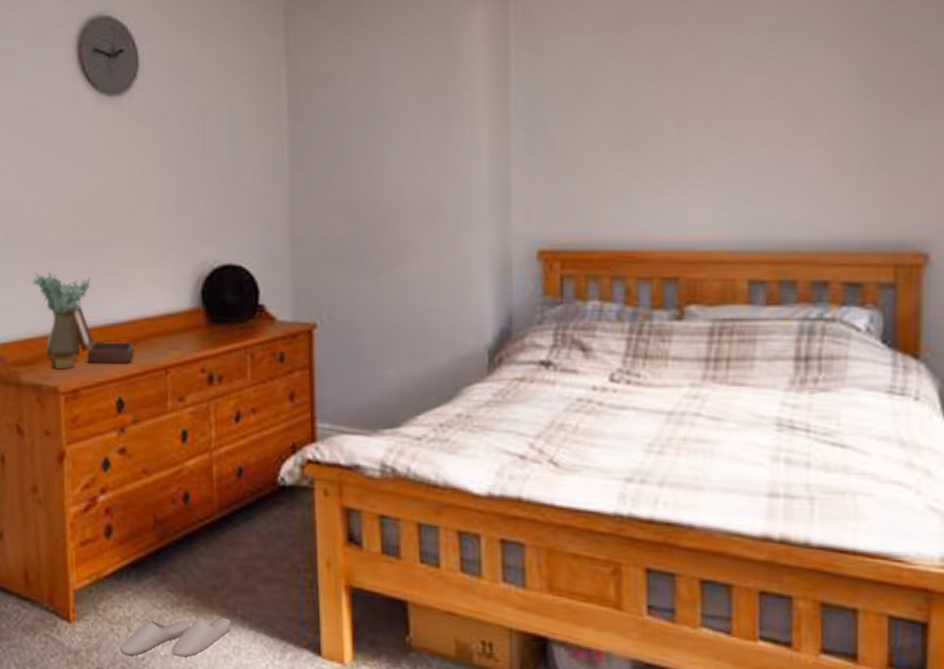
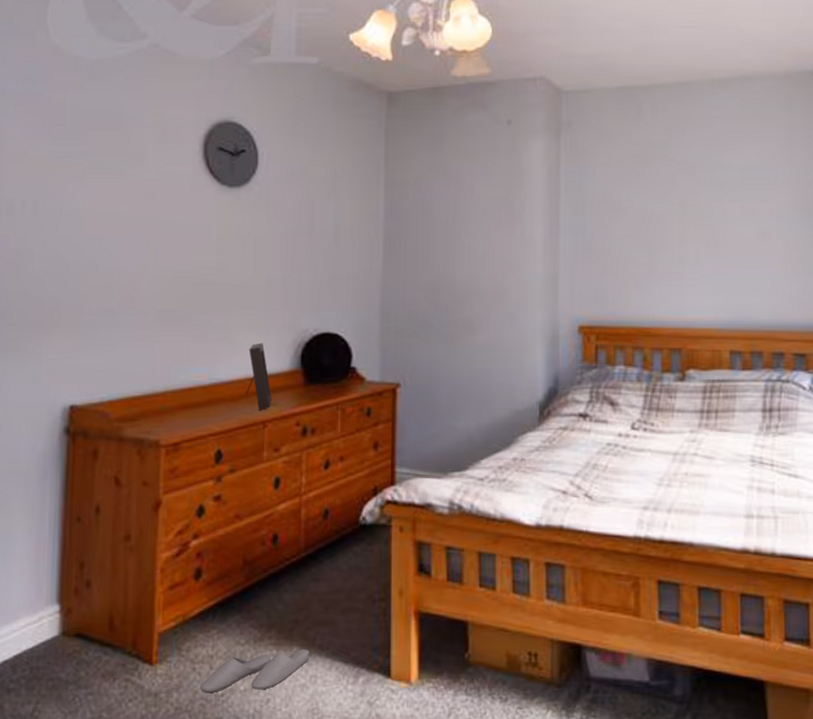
vase: present [32,271,92,370] -> none [143,335,200,425]
jewelry box: present [73,304,134,364] -> none [180,365,236,419]
picture frame: none [143,277,173,354] -> present [245,342,272,410]

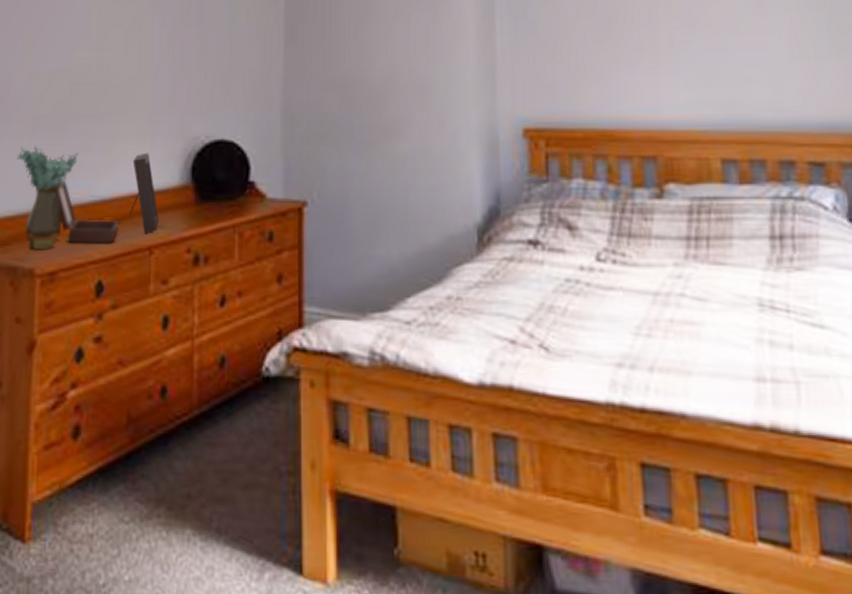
vase: none [143,335,200,425] -> present [17,145,79,250]
jewelry box: none [180,365,236,419] -> present [57,180,119,244]
slippers: present [201,649,310,694] -> none [79,532,205,583]

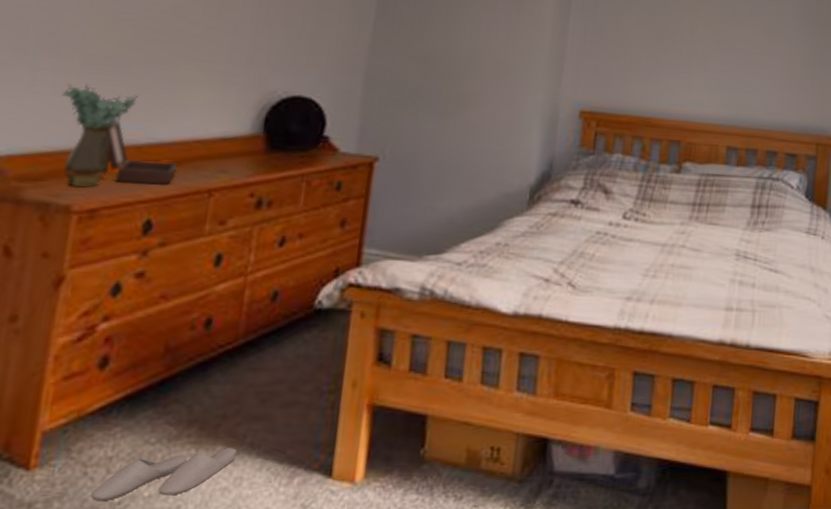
slippers: none [79,532,205,583] -> present [91,448,237,502]
picture frame: present [129,152,159,233] -> none [190,101,224,177]

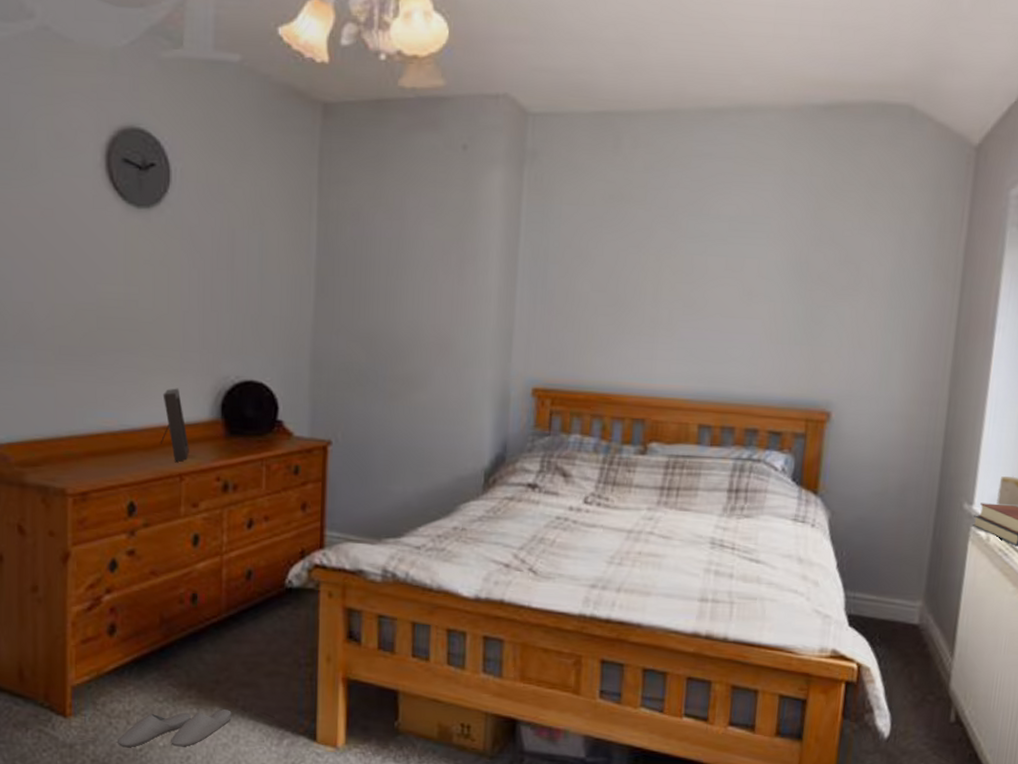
vase: present [62,83,139,188] -> none [43,374,108,472]
jewelry box: present [106,120,177,185] -> none [86,409,149,470]
picture frame: none [190,101,224,177] -> present [160,388,189,462]

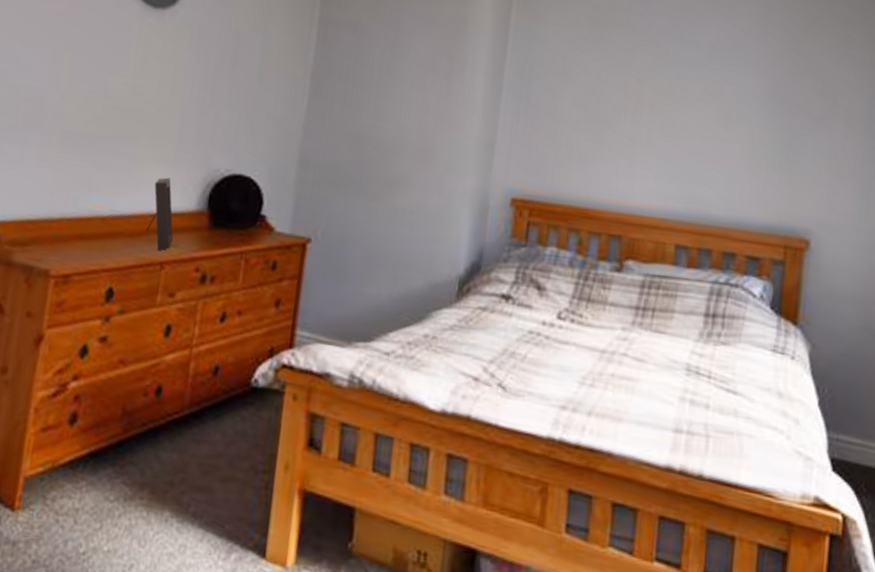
slippers: present [118,709,232,748] -> none [62,513,182,554]

